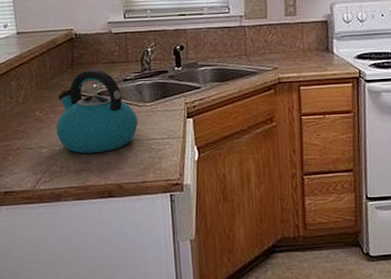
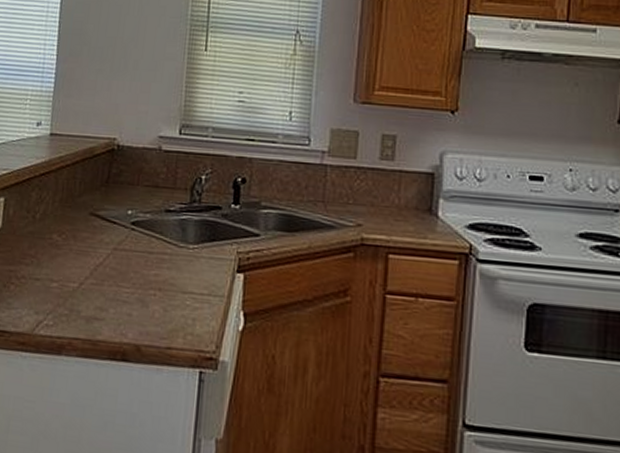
kettle: present [56,69,138,154] -> none [72,191,175,300]

